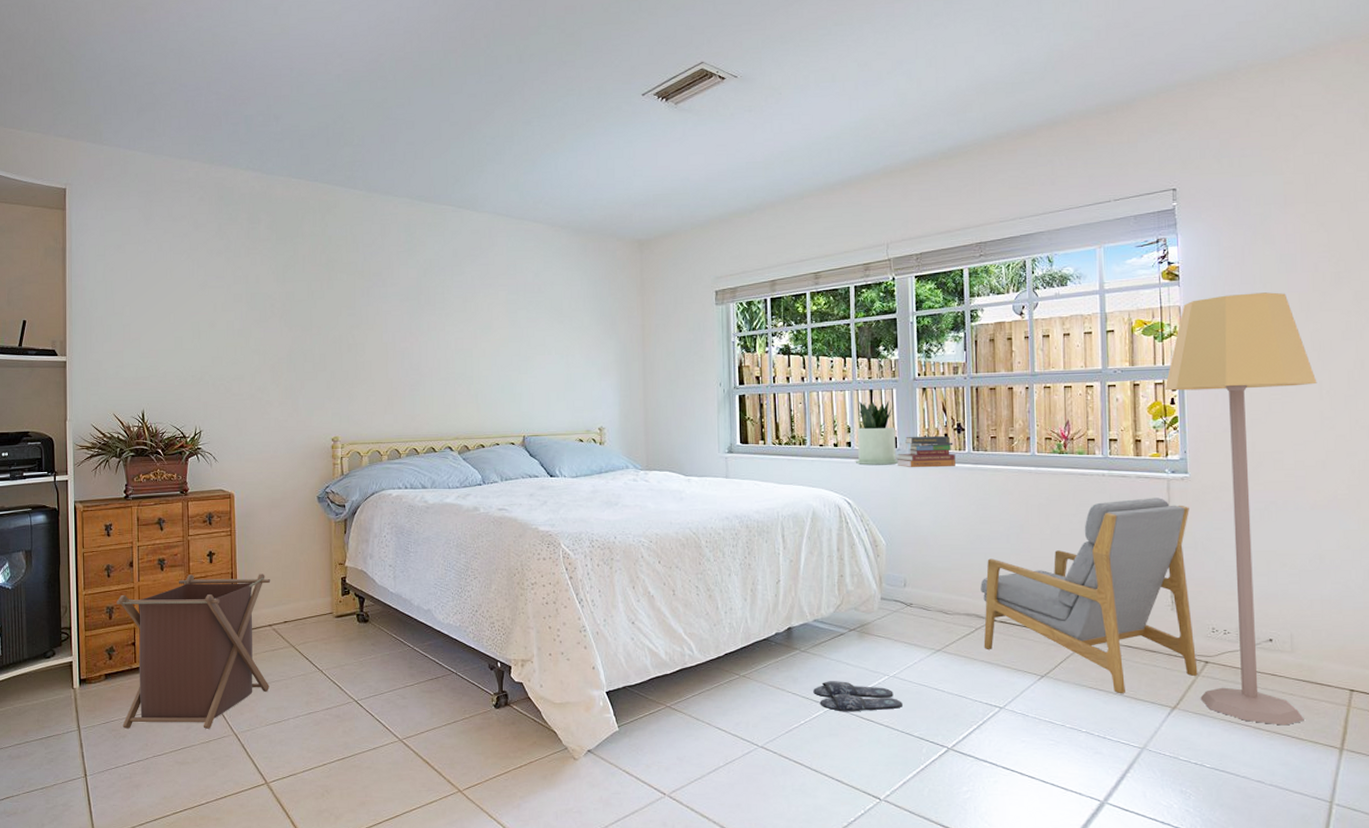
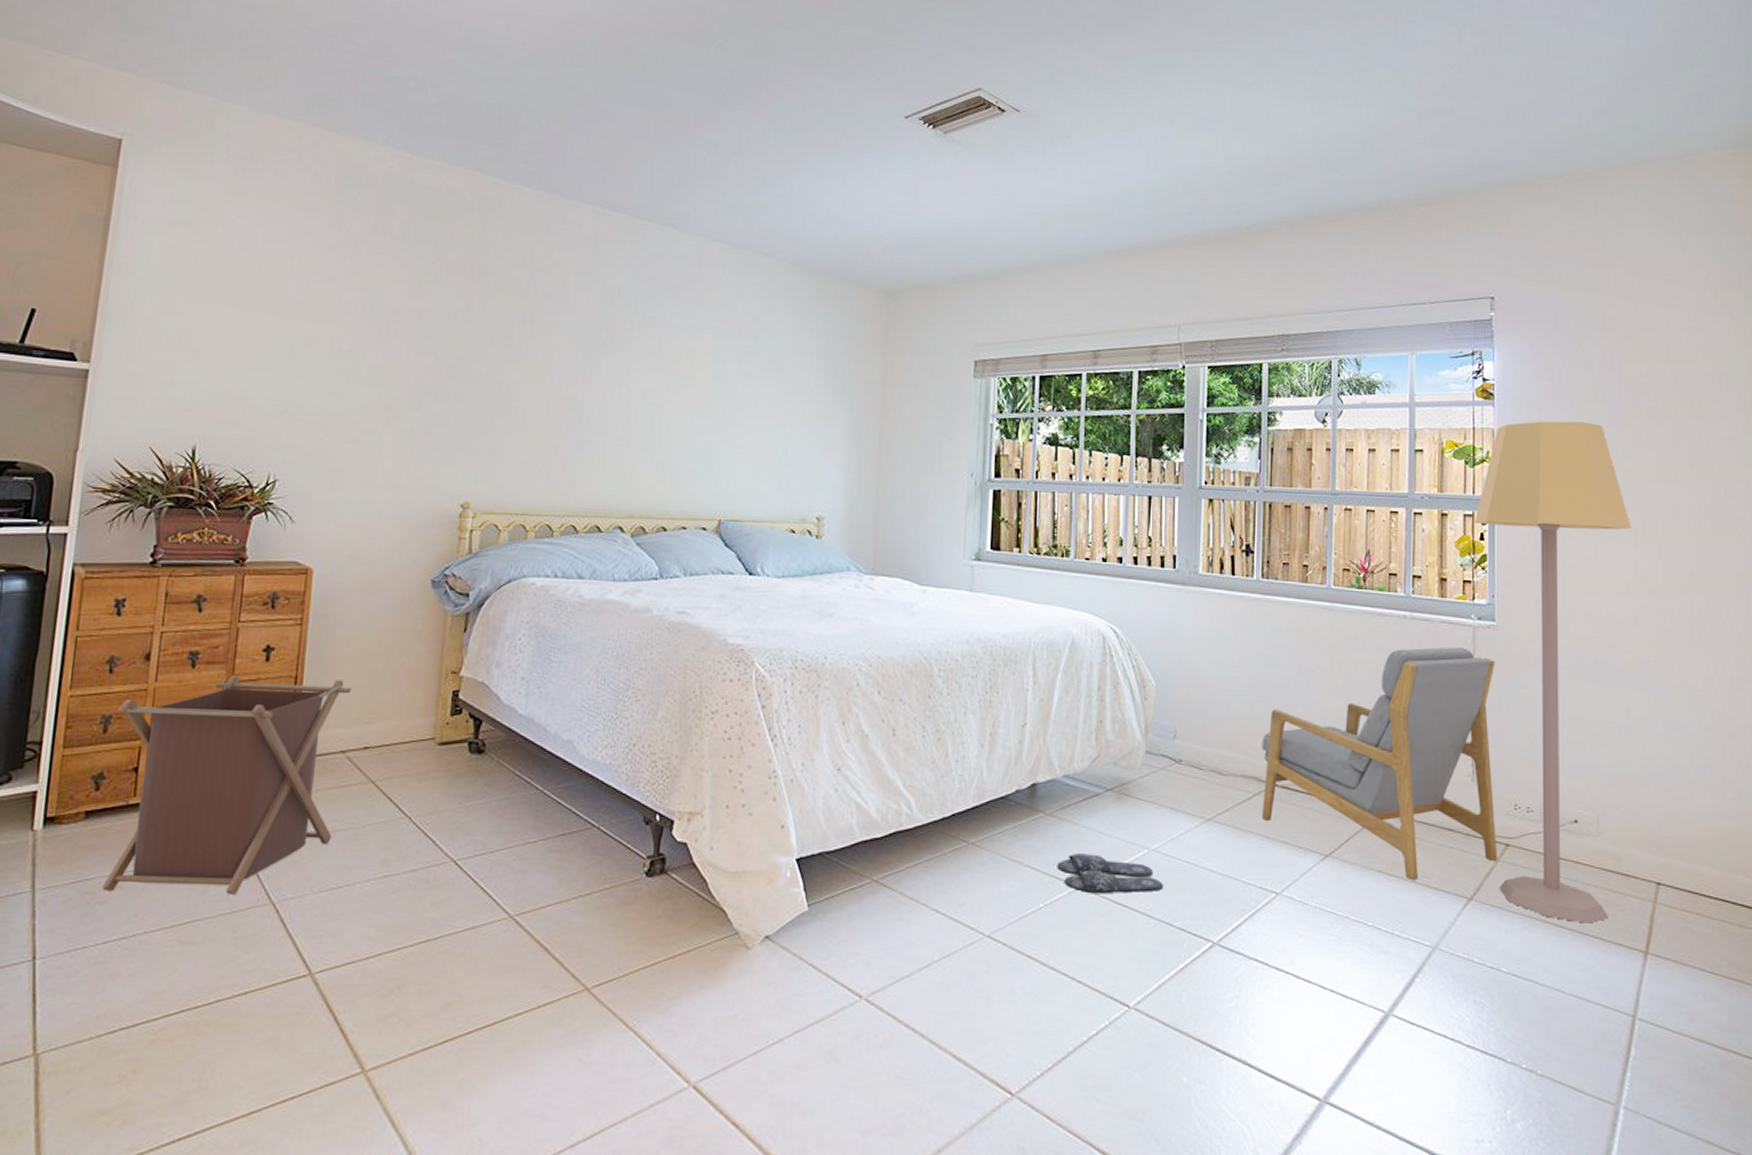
planter: present [855,399,899,466] -> none [1125,509,1177,589]
books: present [897,436,955,468] -> none [1175,555,1241,596]

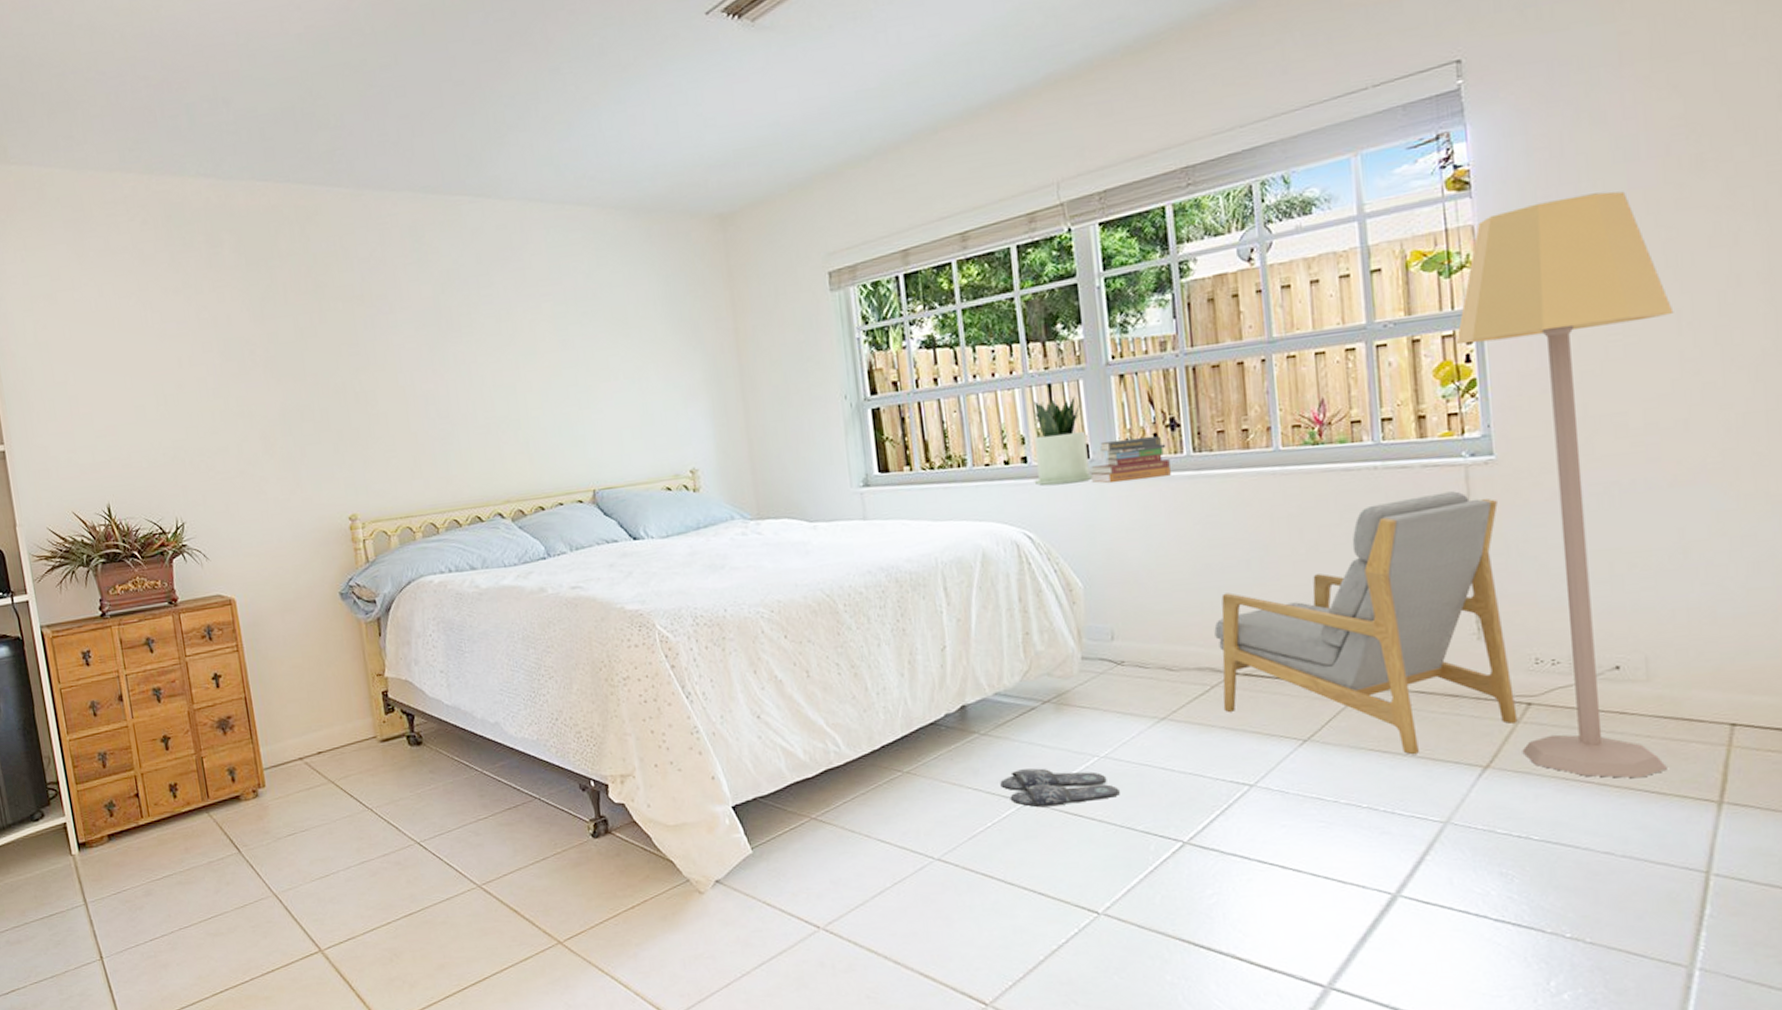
laundry basket: present [102,675,352,895] -> none [109,695,310,898]
planter: none [1125,509,1177,589] -> present [1033,395,1094,487]
books: none [1175,555,1241,596] -> present [1091,436,1171,484]

